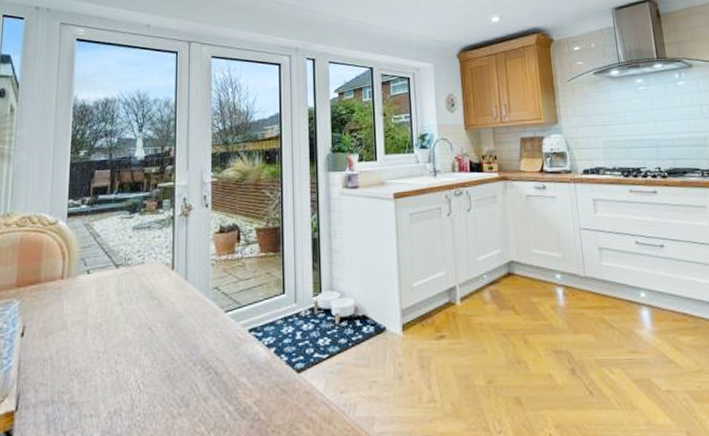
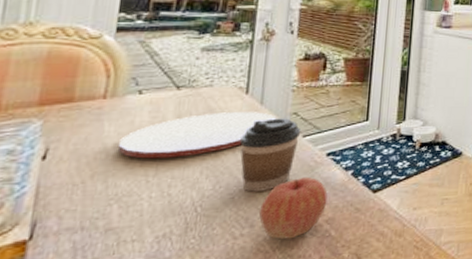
plate: none [74,287,199,336] -> present [117,112,276,159]
coffee cup: none [171,293,223,370] -> present [240,118,301,192]
apple: none [193,354,253,421] -> present [259,176,328,240]

